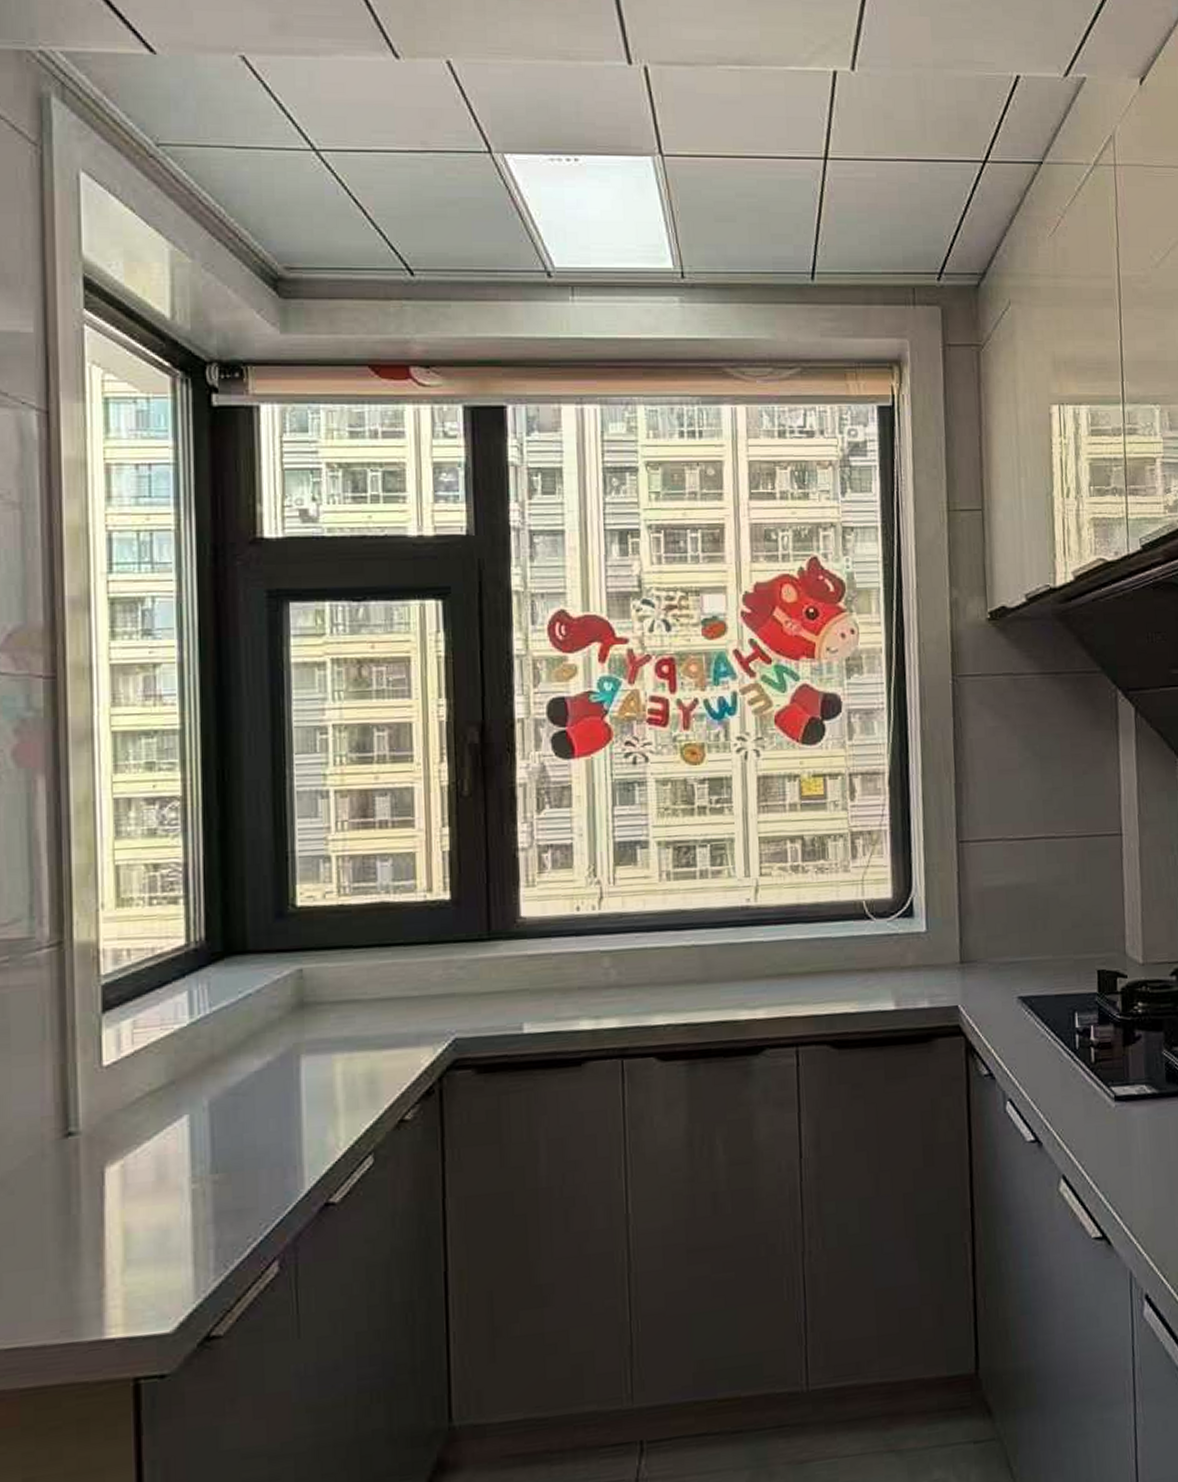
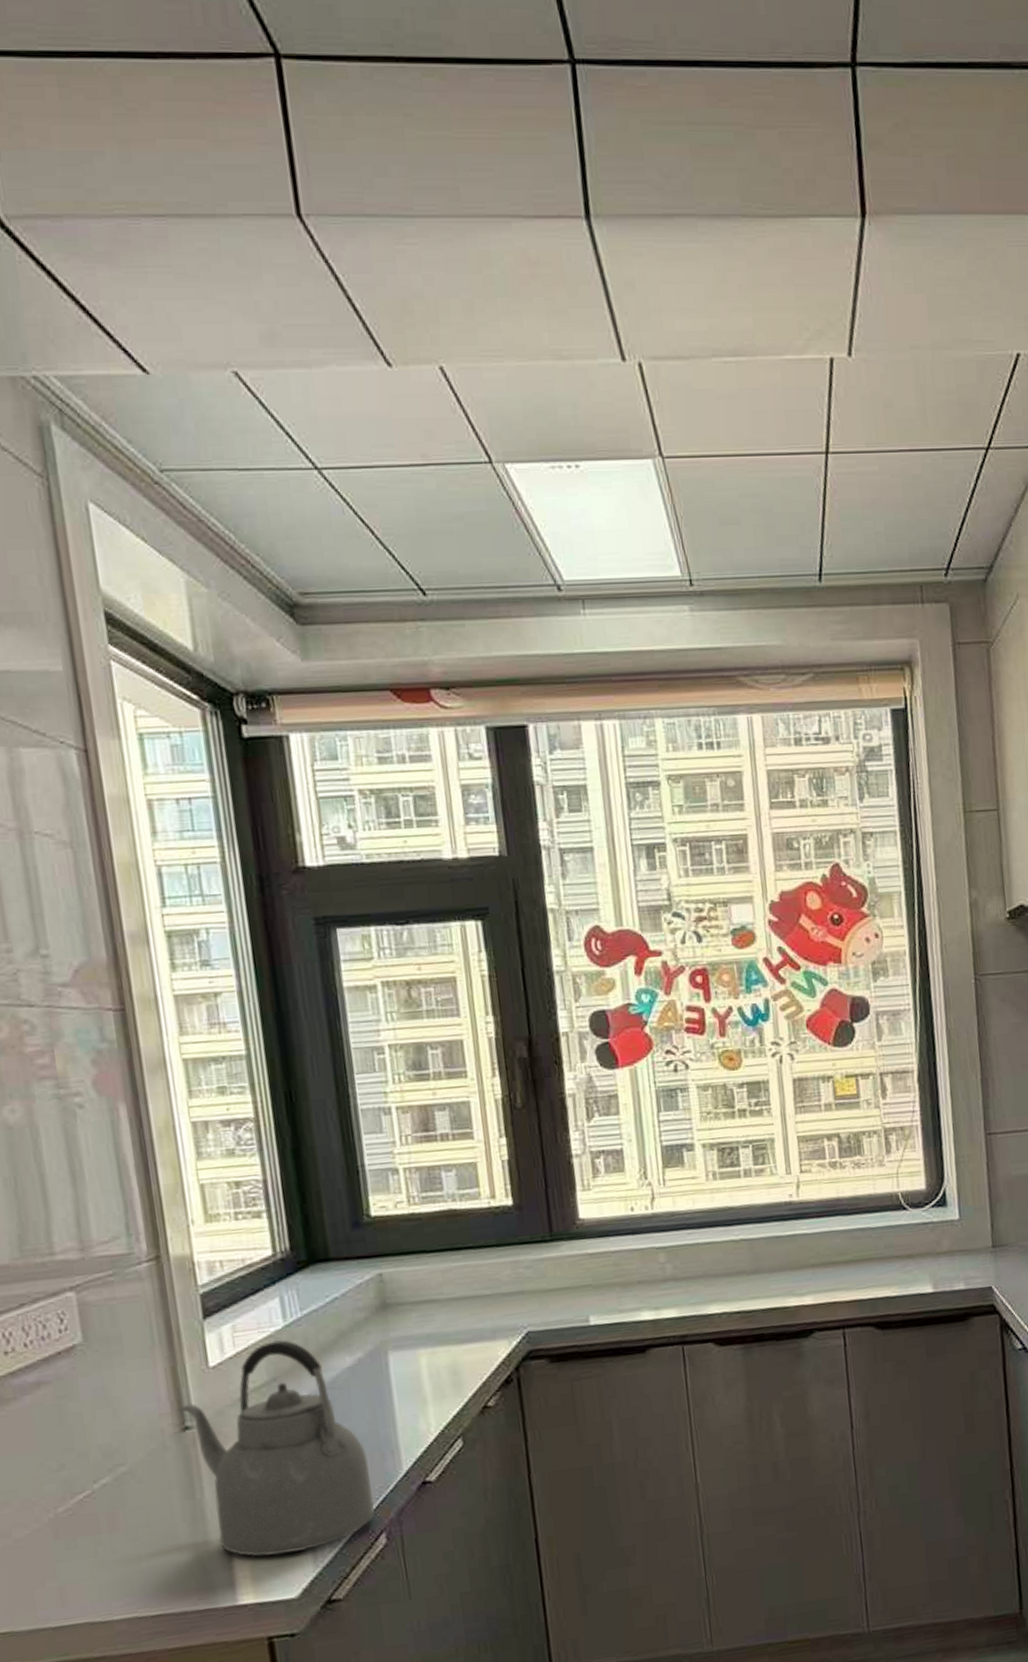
kettle: none [61,1038,270,1284] -> present [176,1339,376,1557]

